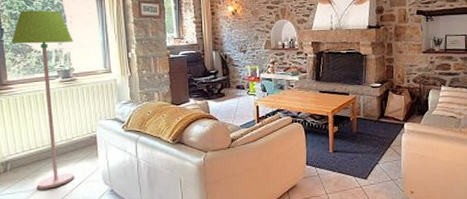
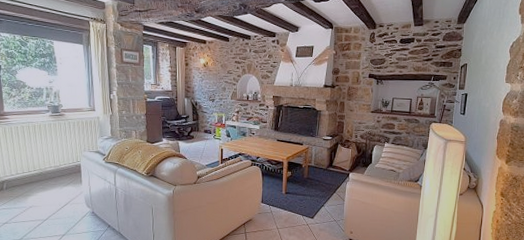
floor lamp: present [11,10,75,189] -> none [7,50,62,207]

